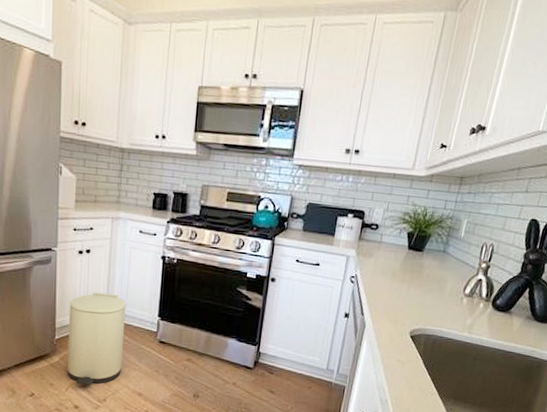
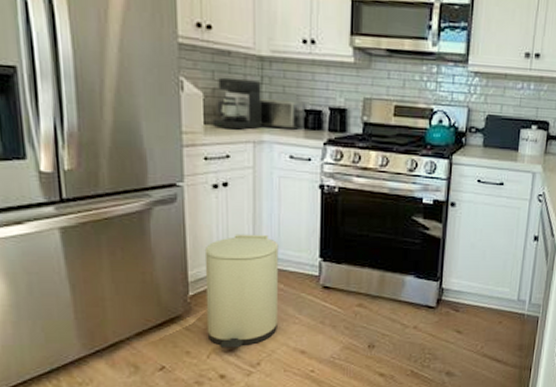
coffee maker: none [81,164,121,208] -> present [212,77,262,130]
toaster: none [118,182,154,209] -> present [260,97,304,129]

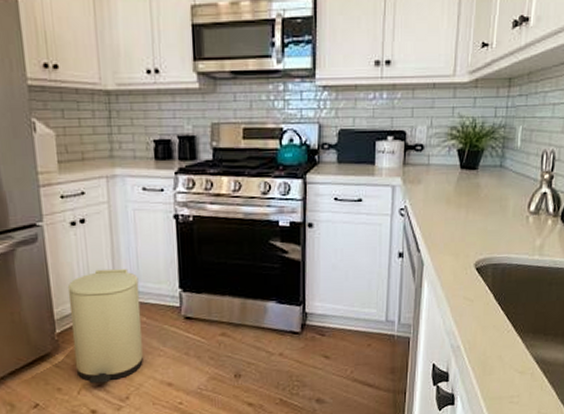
coffee maker: present [212,77,262,130] -> none [65,114,113,166]
toaster: present [260,97,304,129] -> none [109,131,154,162]

